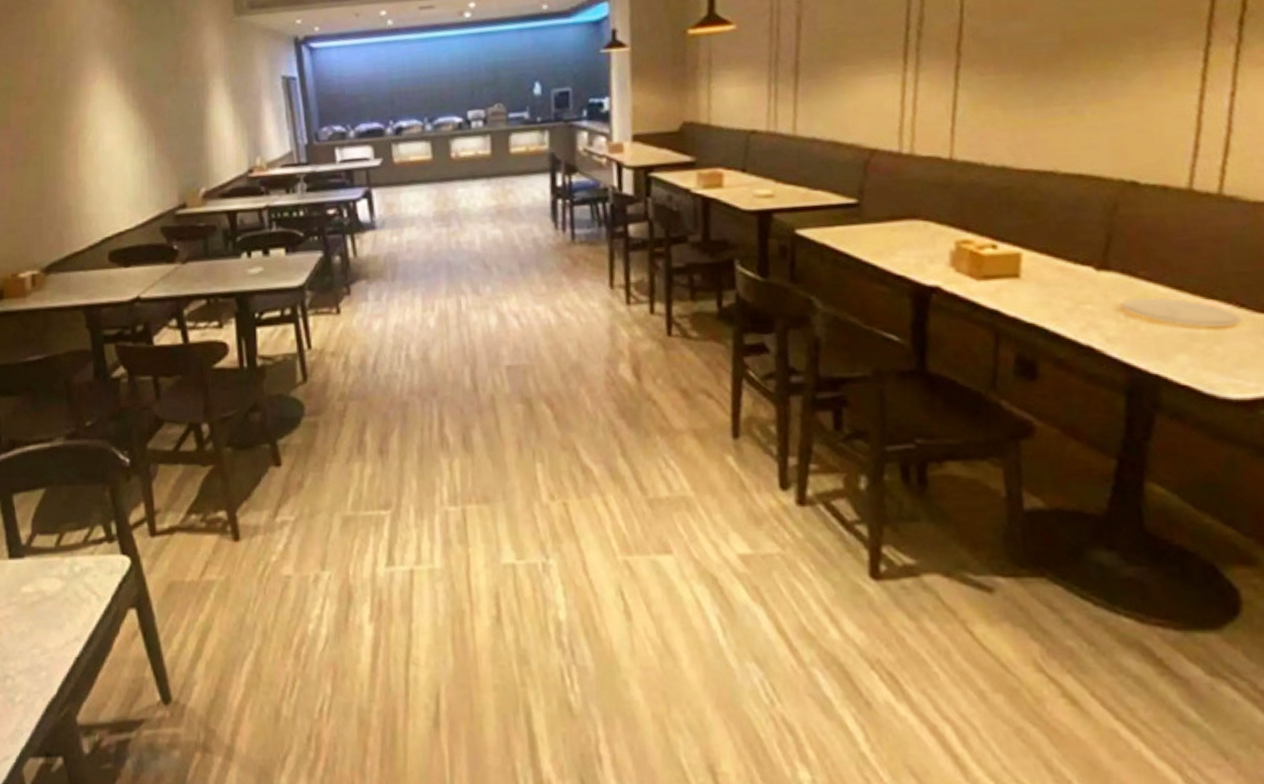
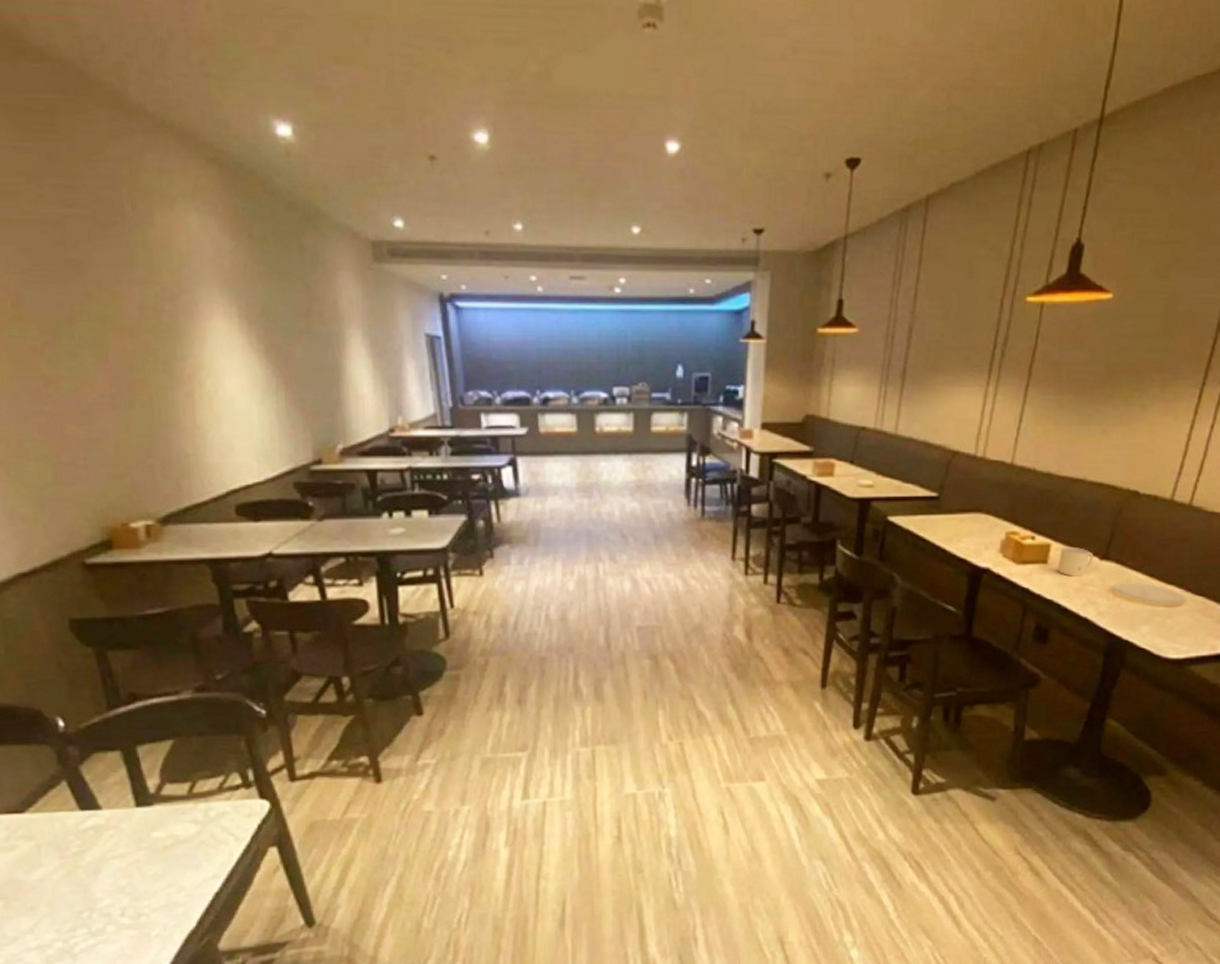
mug: none [1035,255,1088,294] -> present [1057,546,1094,578]

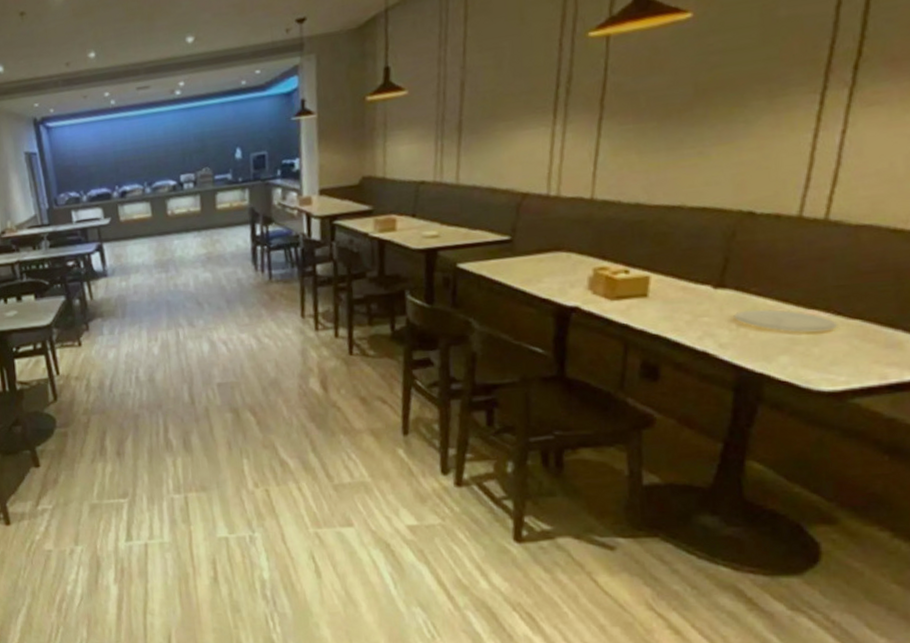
mug: present [1057,546,1094,578] -> none [661,276,706,310]

